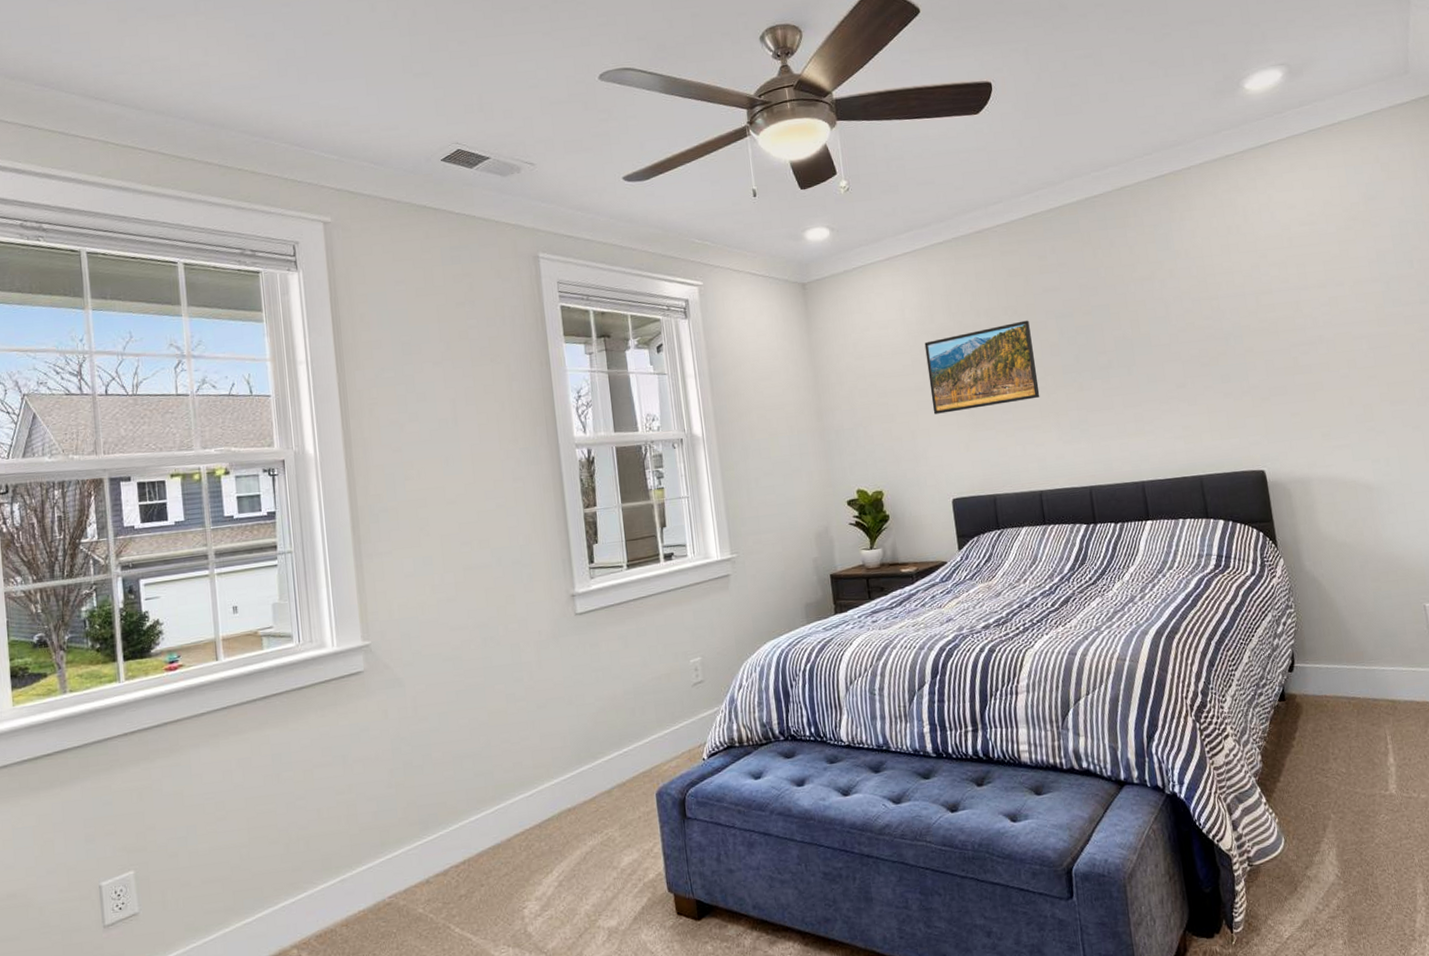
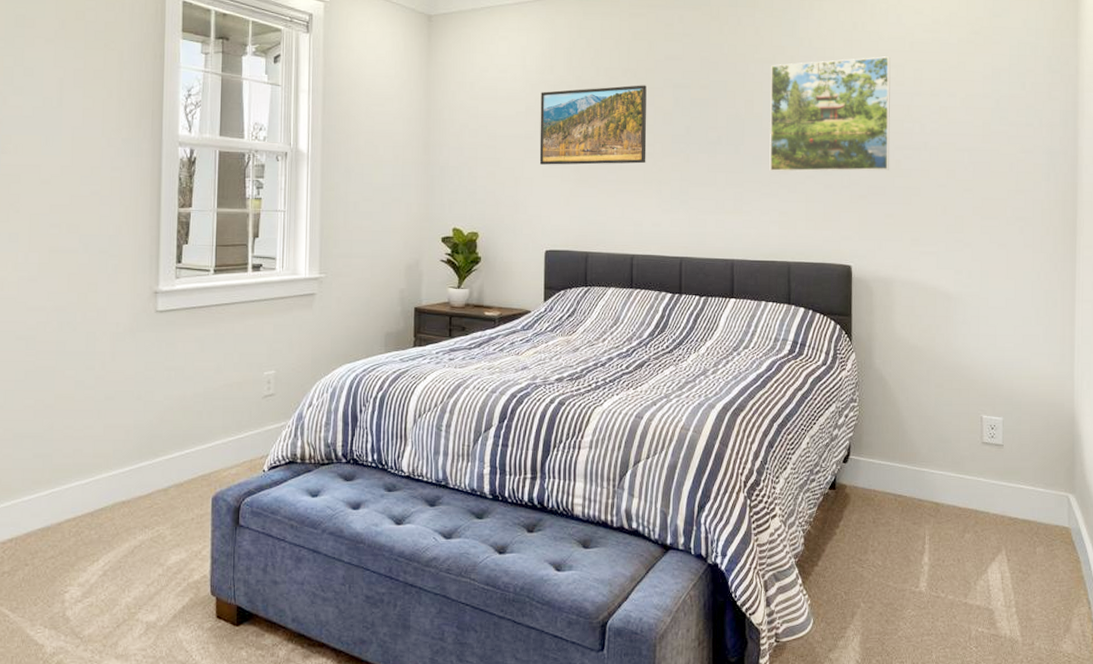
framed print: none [1151,255,1287,388] -> present [769,56,891,172]

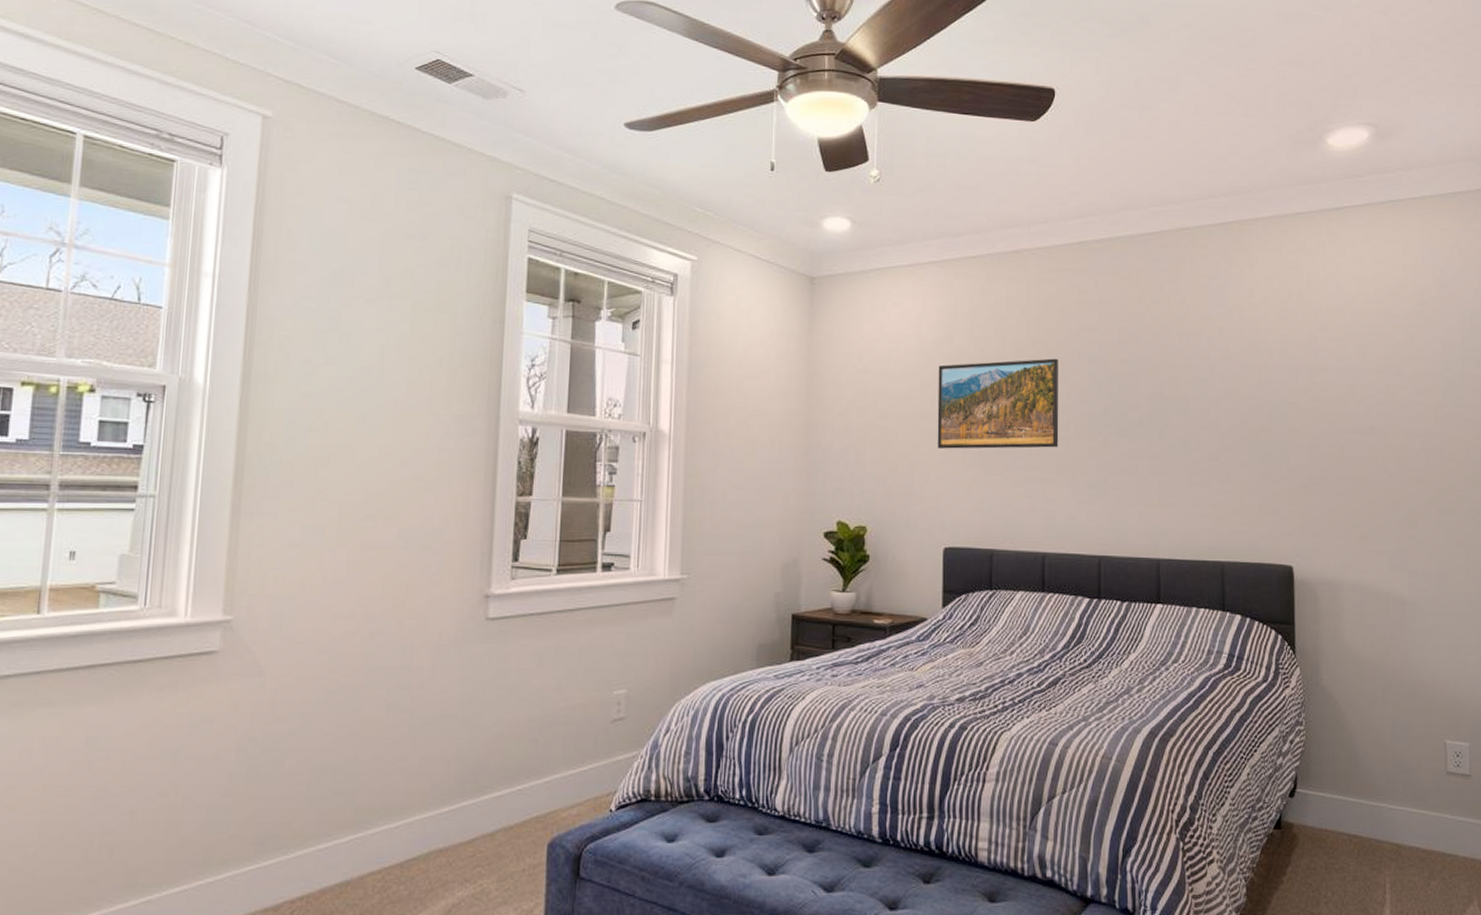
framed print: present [769,56,891,172] -> none [1198,329,1332,459]

